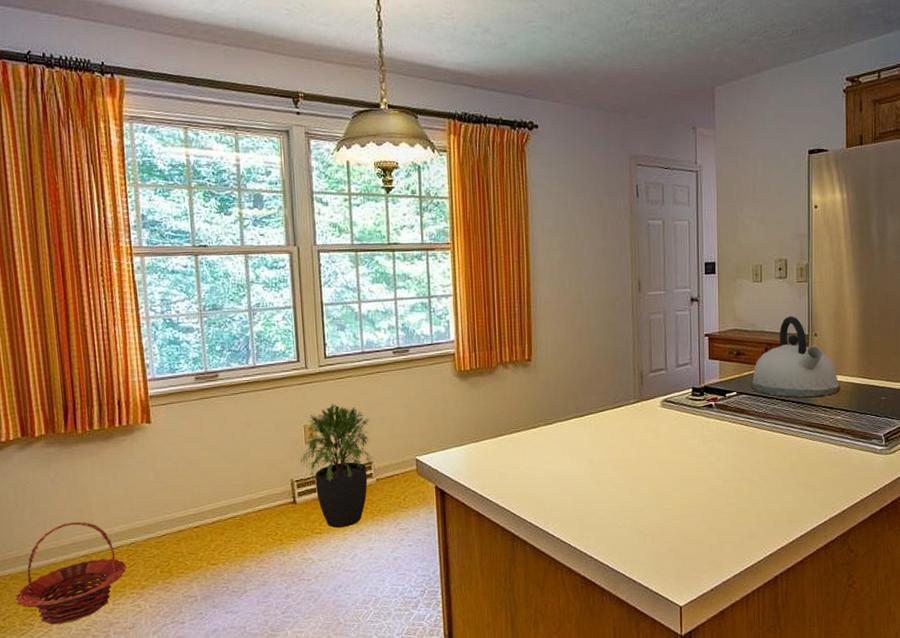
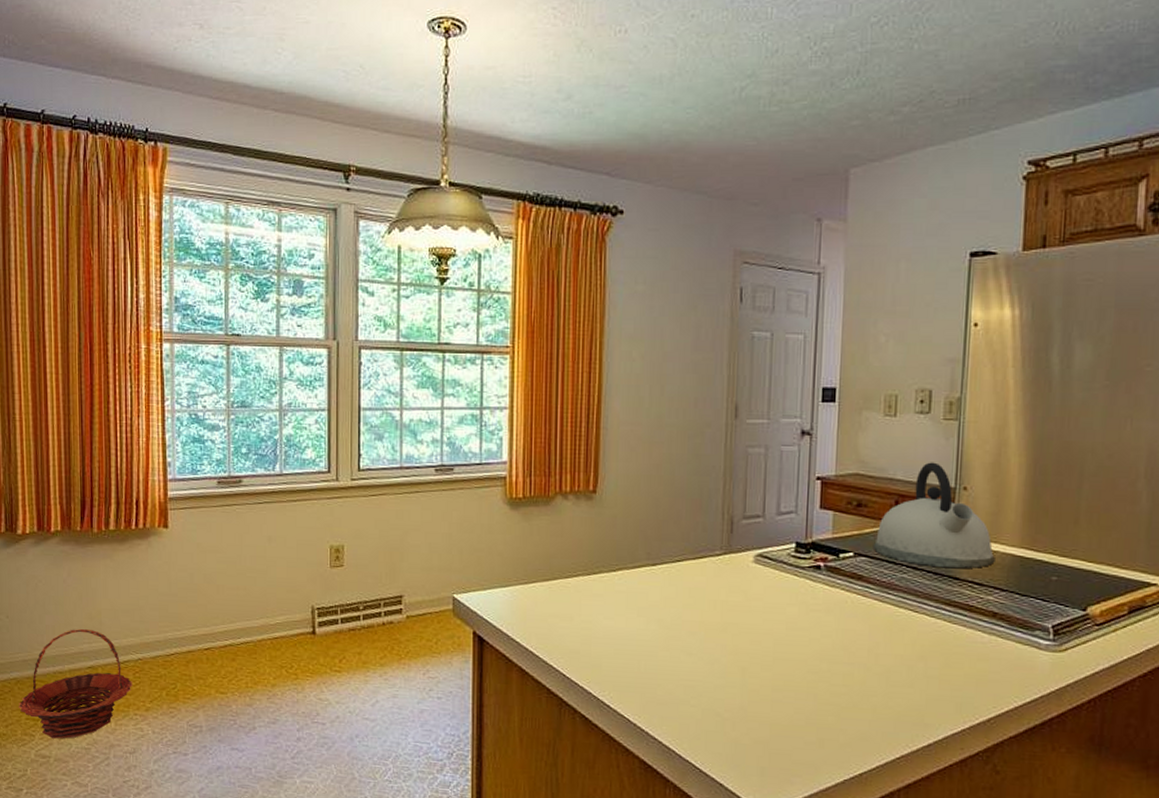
potted plant: present [300,404,372,528] -> none [323,524,403,668]

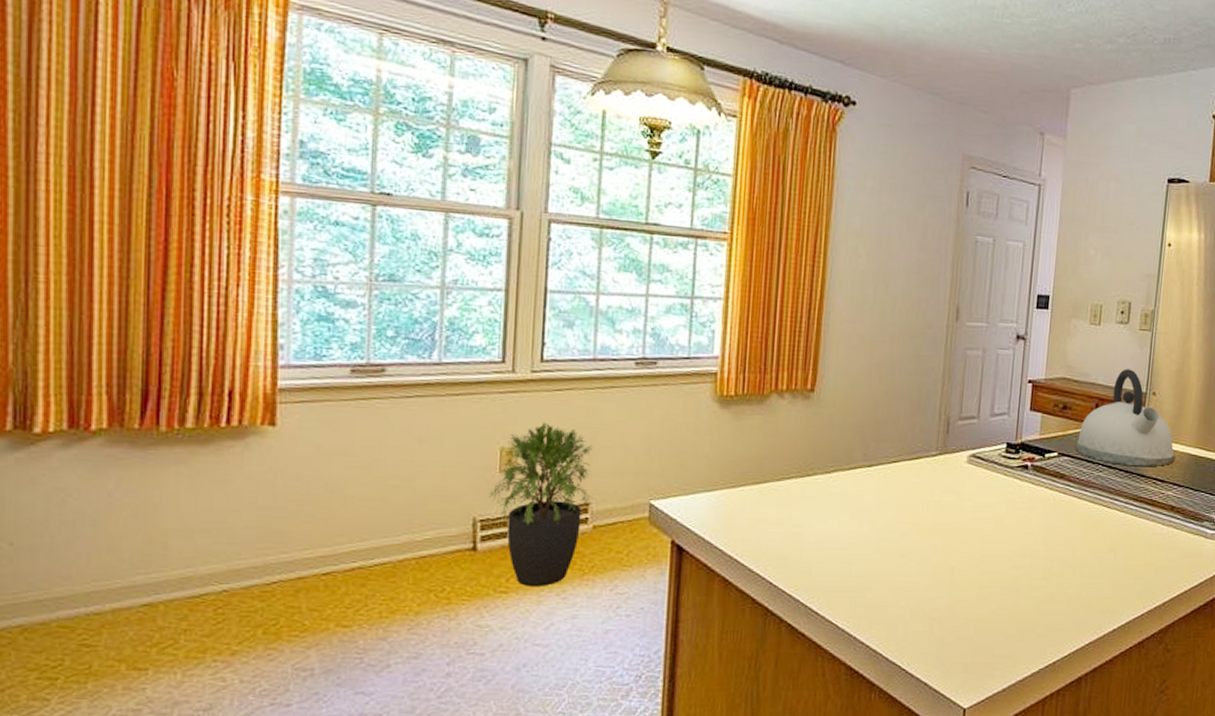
basket: present [19,628,133,739] -> none [25,555,213,701]
potted plant: none [323,524,403,668] -> present [489,422,593,586]

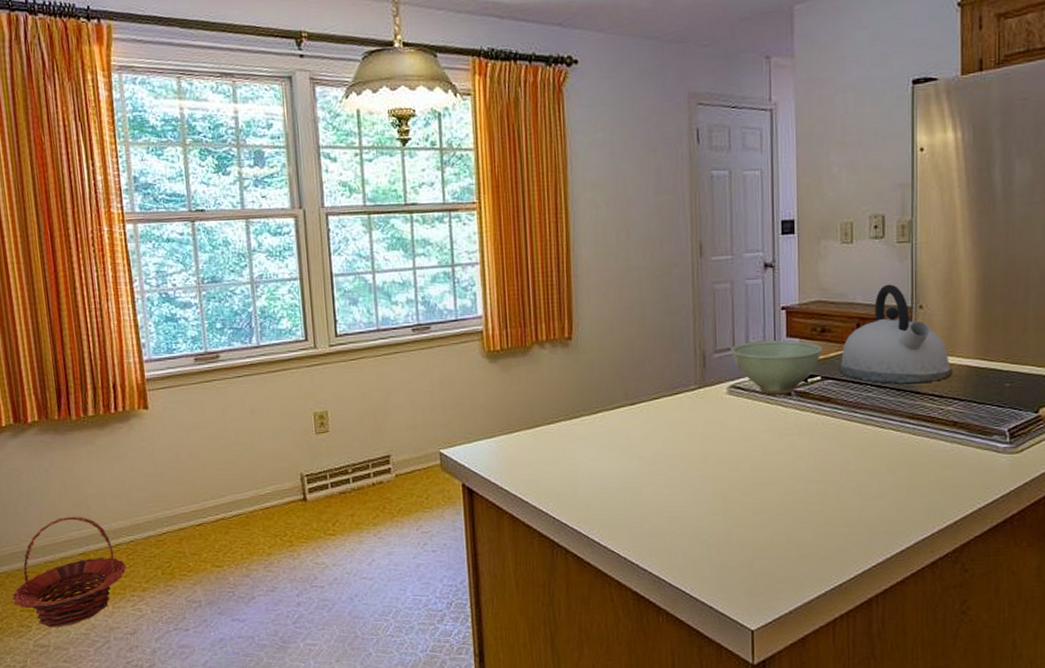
basket: none [25,555,213,701] -> present [12,516,128,628]
potted plant: present [489,422,593,586] -> none [310,388,390,529]
bowl: none [975,412,1062,468] -> present [731,340,822,395]

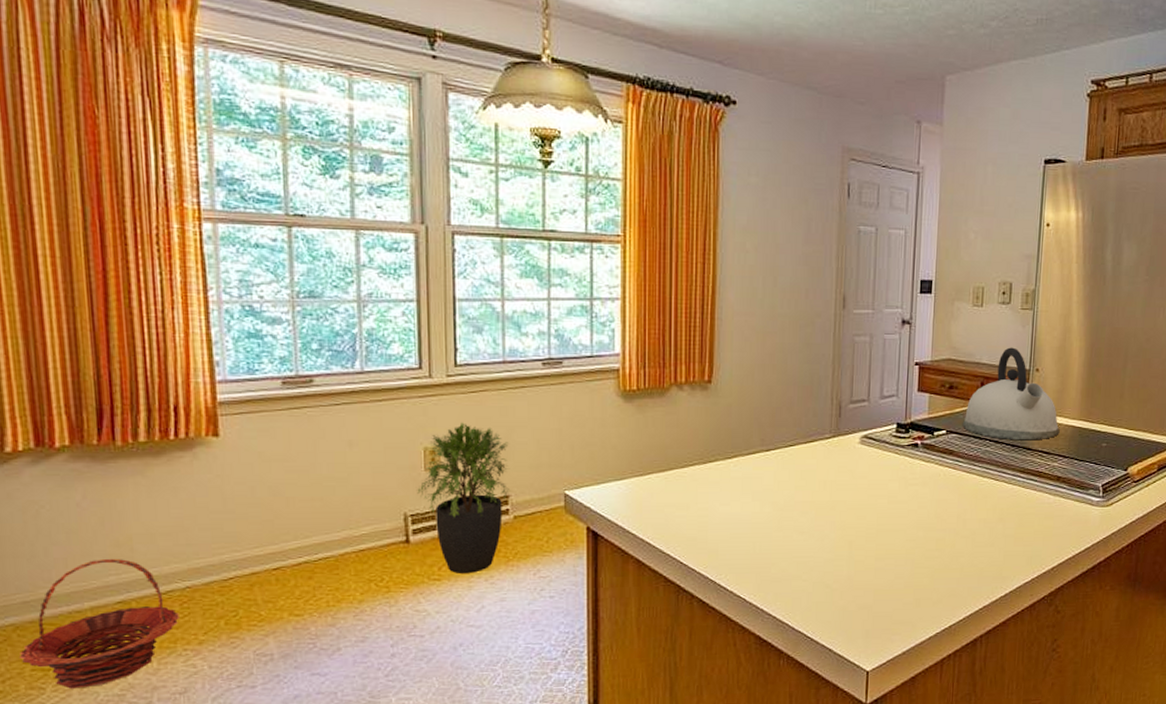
potted plant: none [310,388,390,529] -> present [417,422,509,573]
bowl: present [731,340,822,395] -> none [866,394,949,446]

